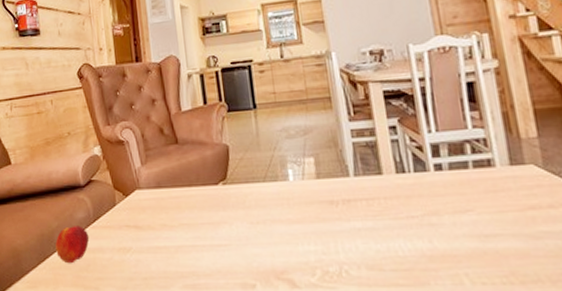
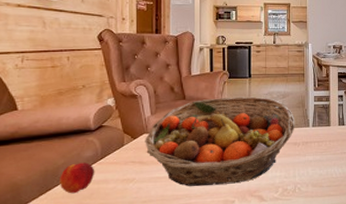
fruit basket: none [137,134,328,261] -> present [145,96,295,186]

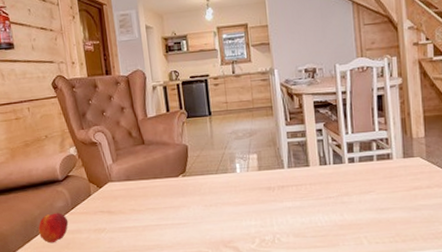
fruit basket: present [145,96,295,186] -> none [110,136,268,236]

